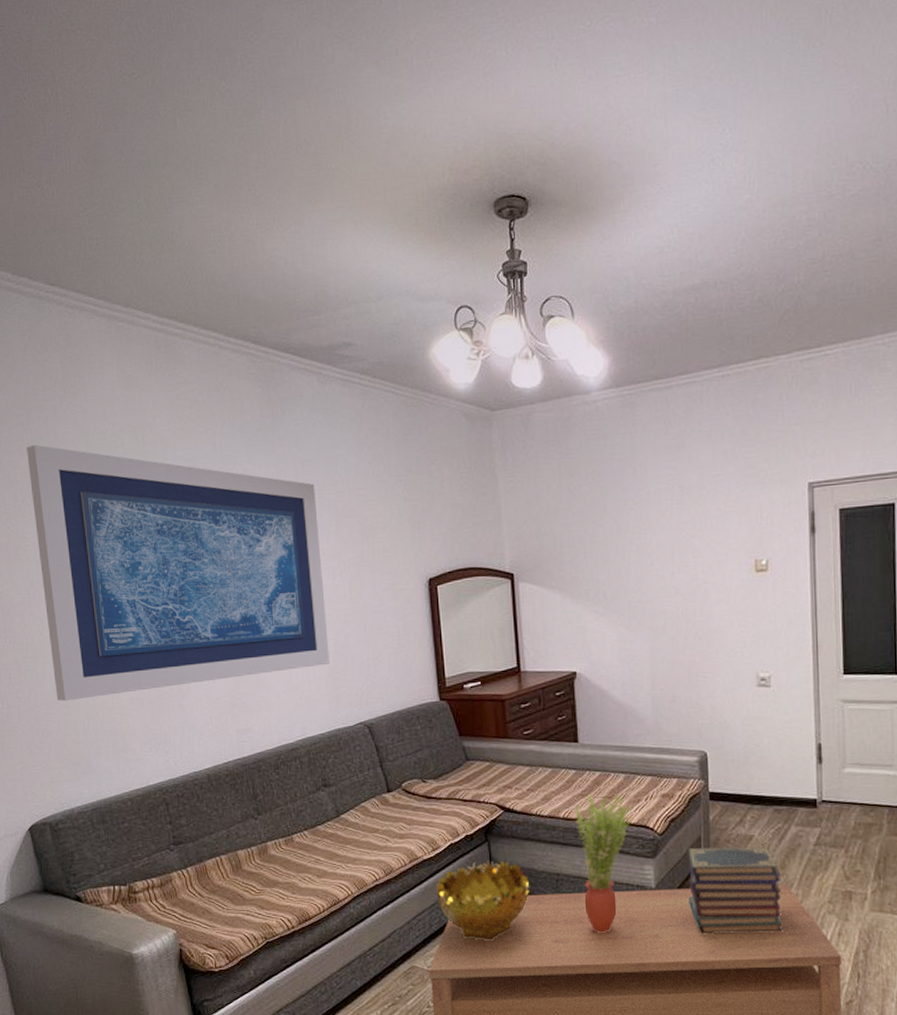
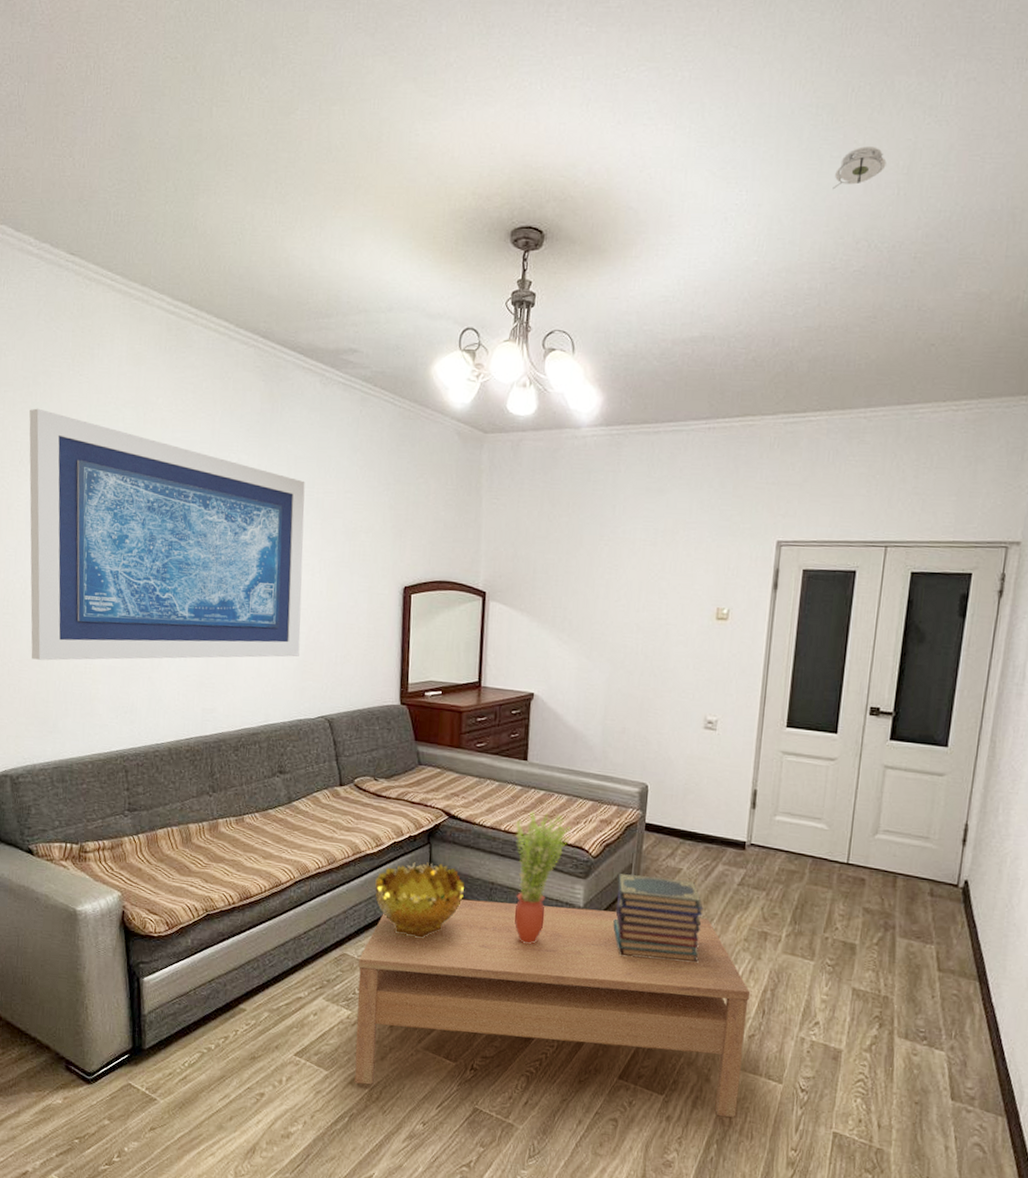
smoke detector: none [818,66,871,116] -> present [832,146,887,190]

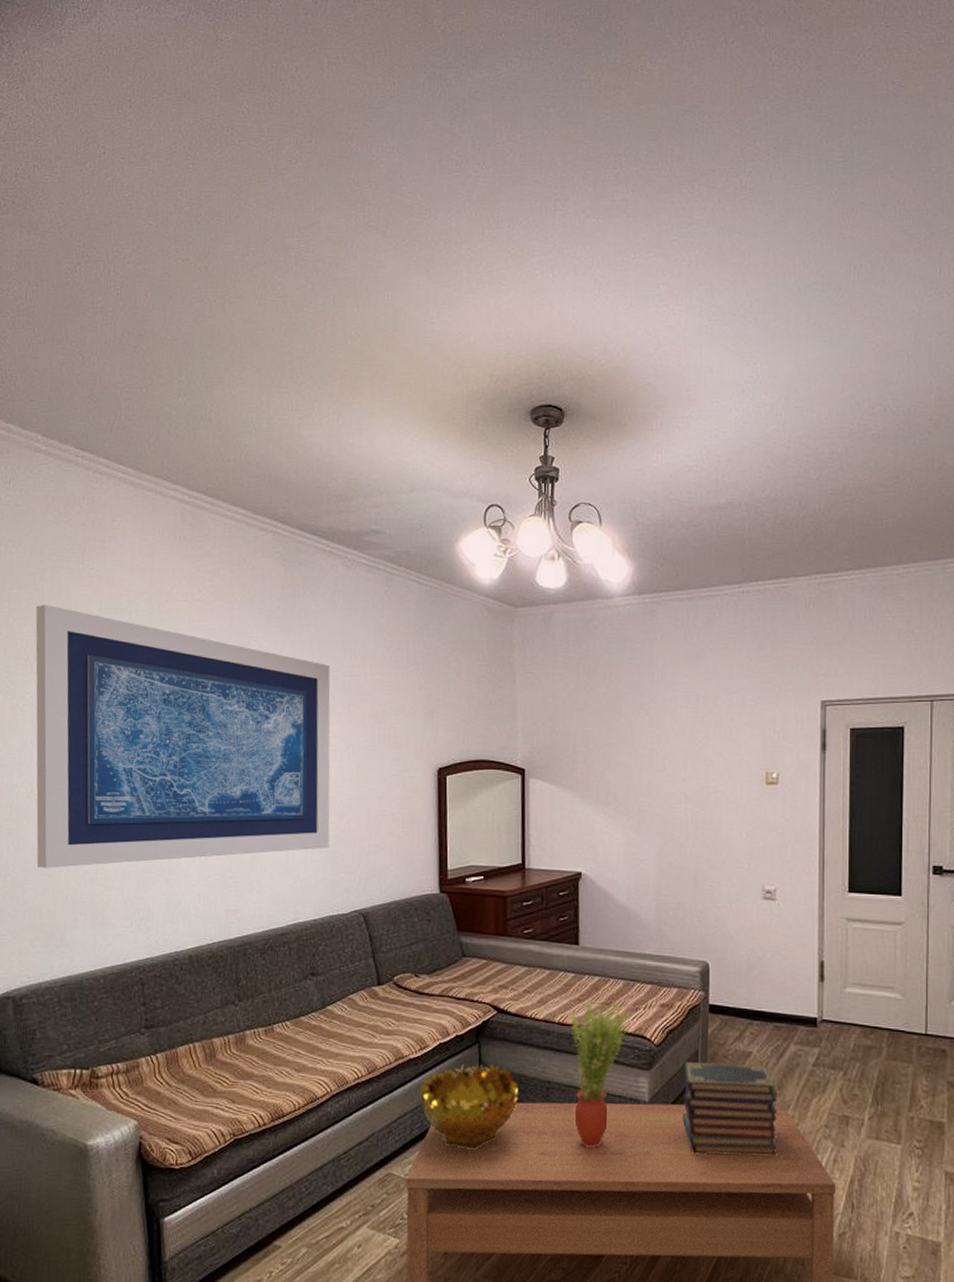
smoke detector: present [832,146,887,190] -> none [844,318,894,360]

